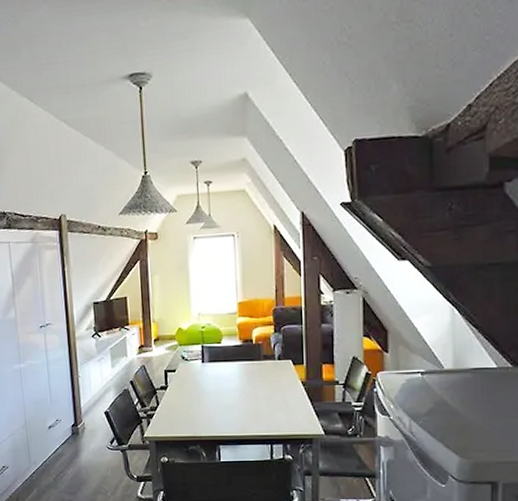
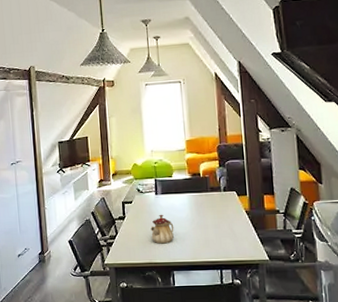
teapot: none [196,384,222,416] -> present [151,214,174,244]

